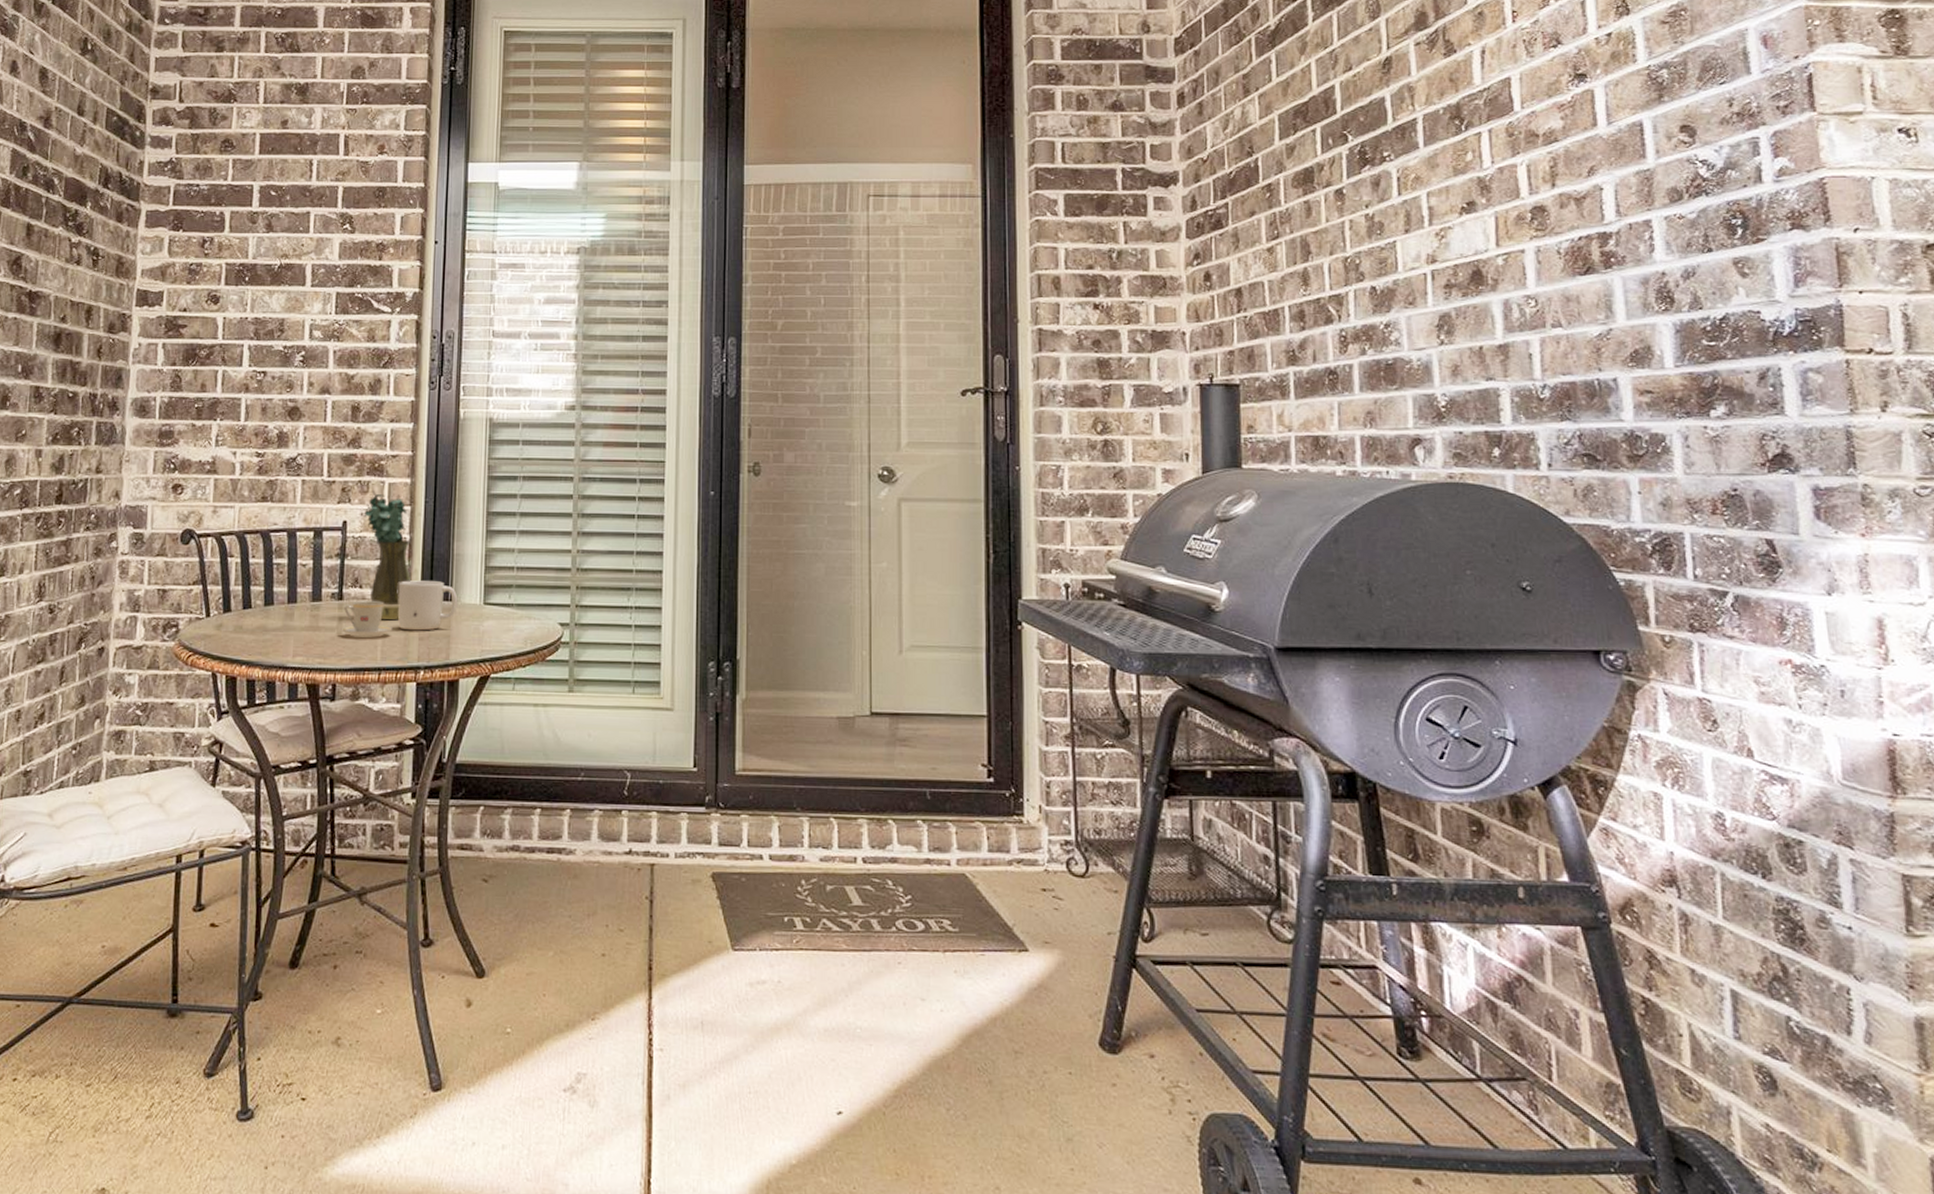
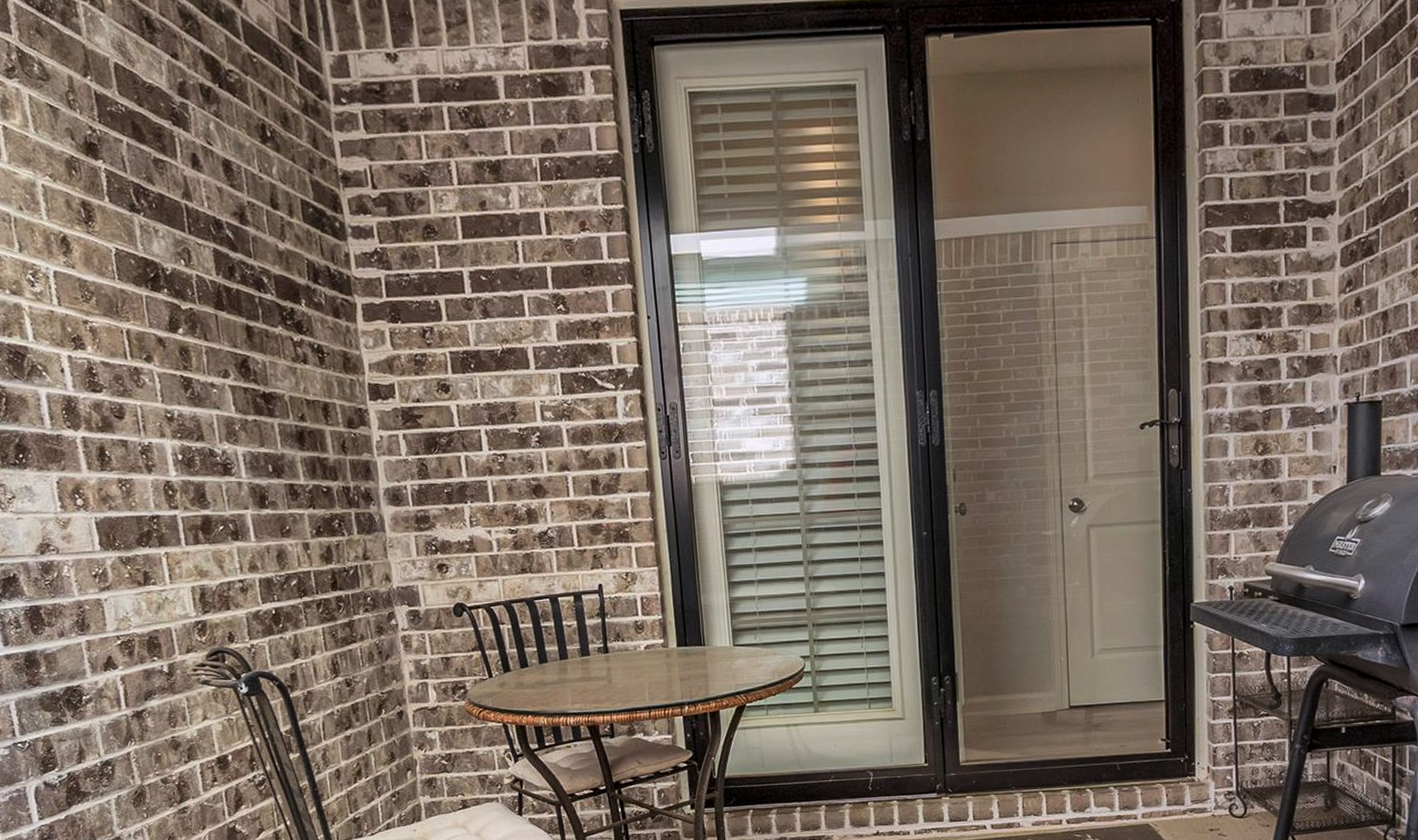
teacup: present [340,601,393,638] -> none [610,651,656,683]
vase: present [364,490,412,619] -> none [616,555,667,666]
mug: present [397,580,458,631] -> none [656,629,711,674]

